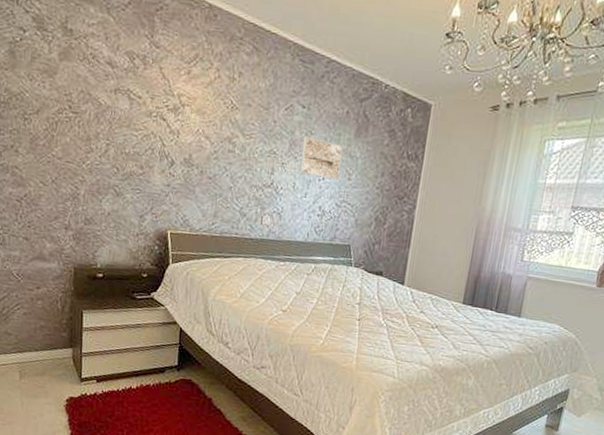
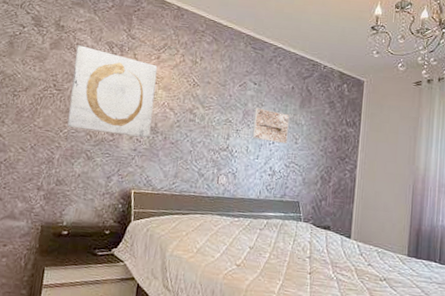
wall art: none [89,55,189,172] -> present [67,45,158,138]

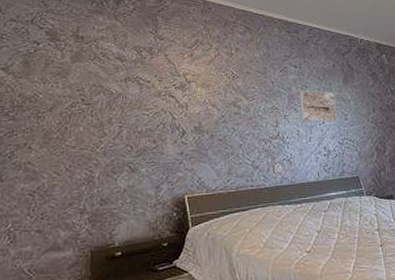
wall art: present [67,45,158,138] -> none [101,54,196,142]

